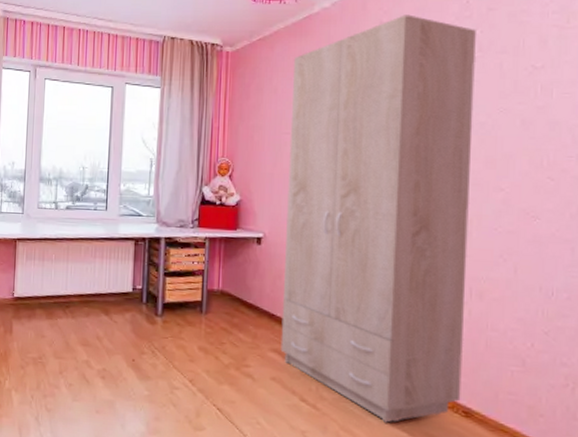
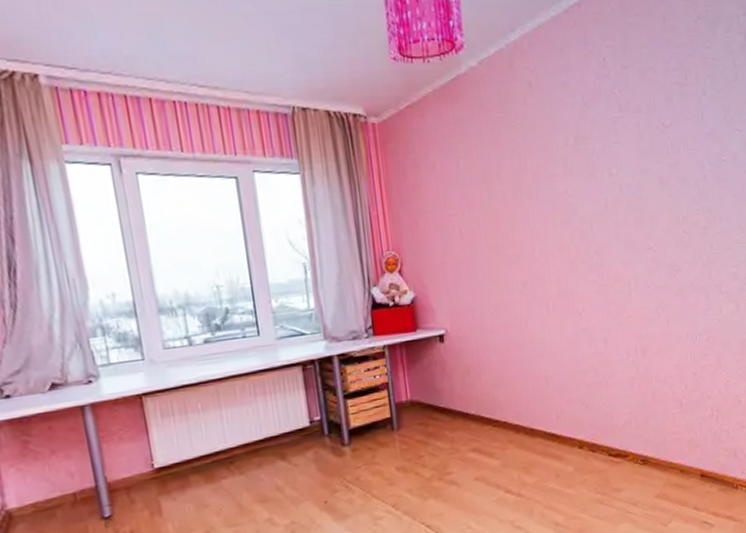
wardrobe: present [280,14,476,423] -> none [448,74,639,490]

